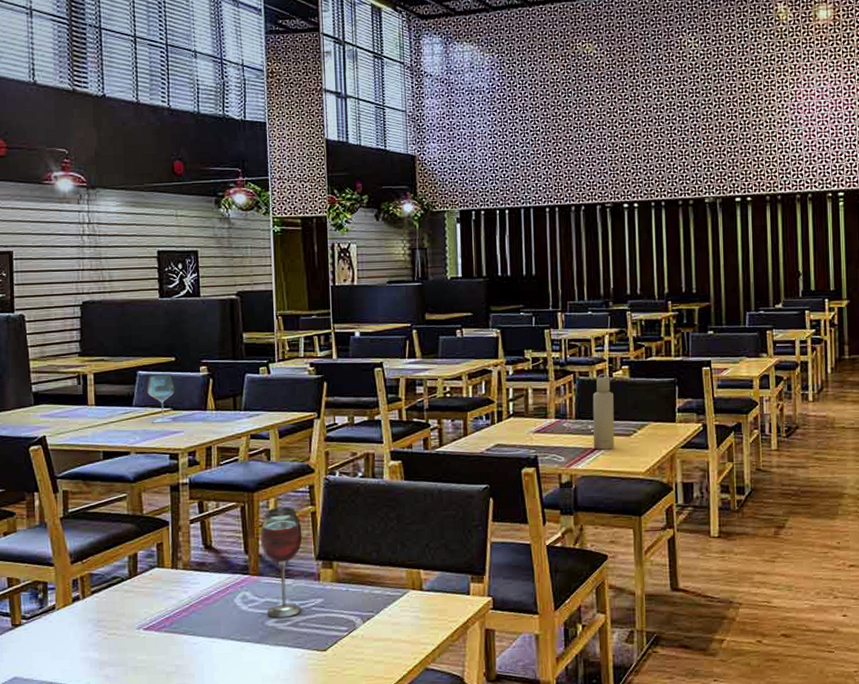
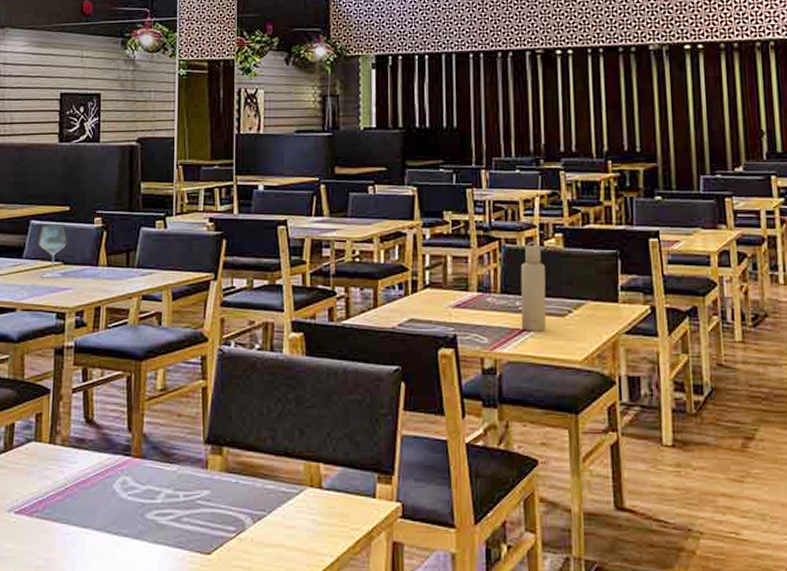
wineglass: present [261,506,303,618] -> none [146,379,191,510]

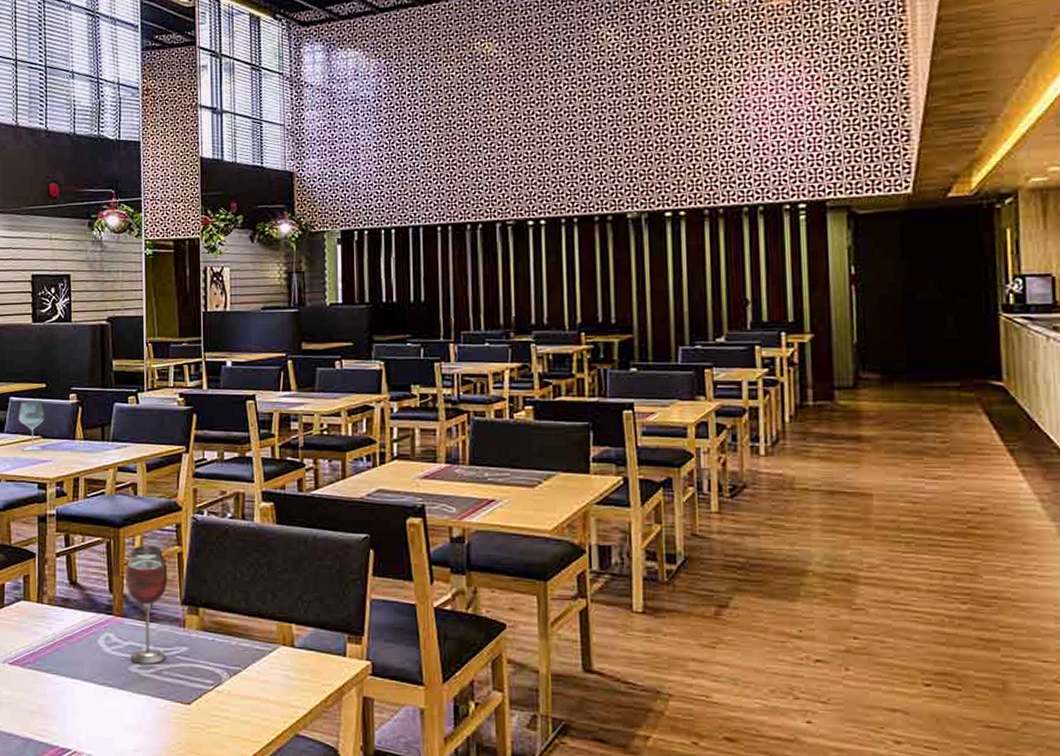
wineglass: none [146,379,191,510] -> present [126,545,168,664]
bottle: present [520,241,546,331] -> none [489,414,516,502]

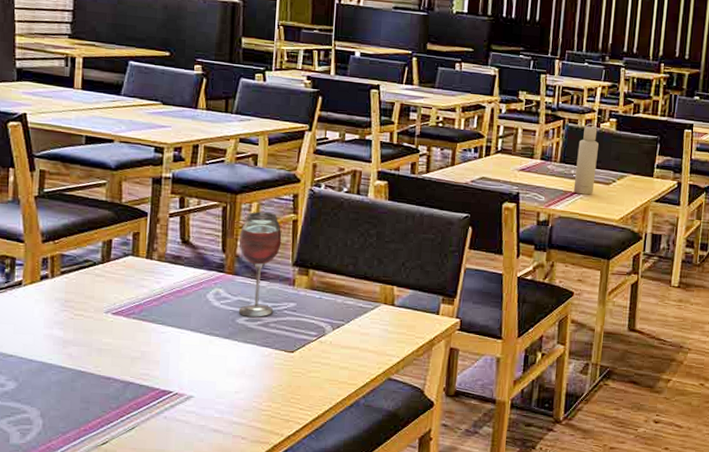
wine glass: present [18,401,46,451] -> none [137,66,168,116]
bottle: none [489,414,516,502] -> present [573,123,599,195]

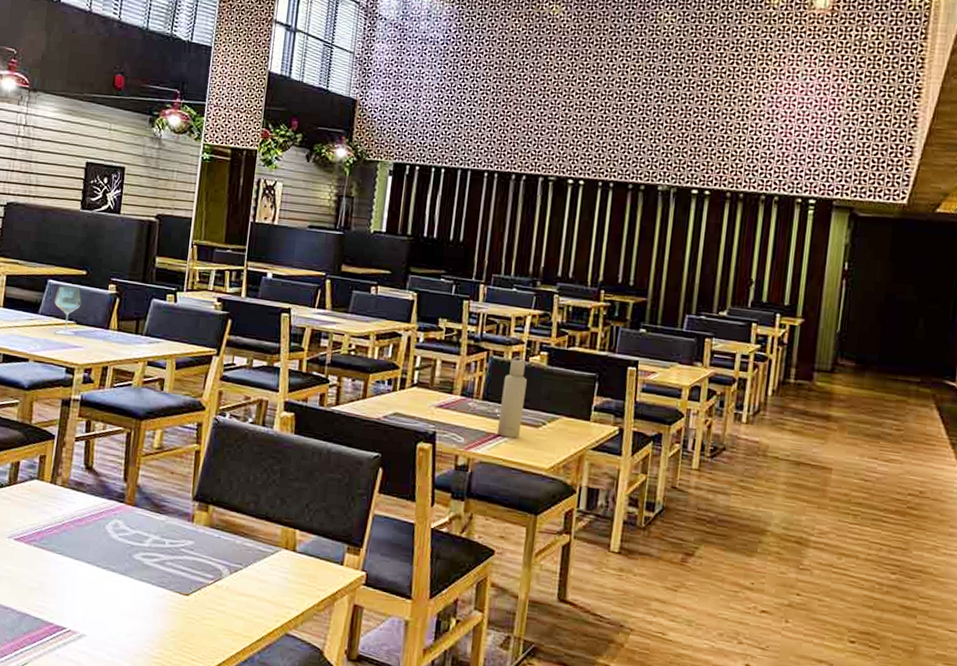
wine glass: none [137,66,168,116] -> present [54,285,83,336]
wineglass: present [238,211,282,317] -> none [135,439,184,554]

